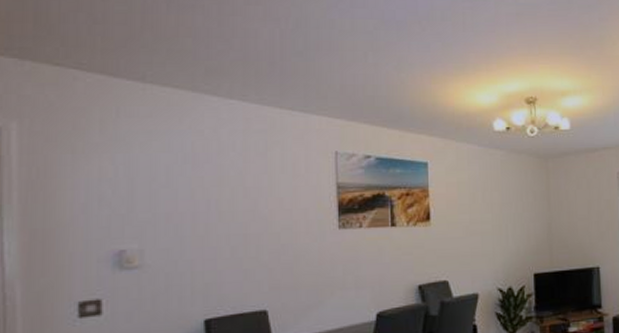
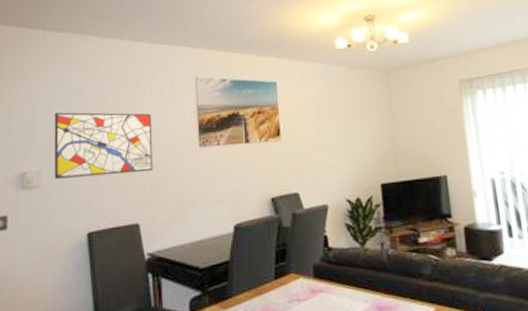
wall art: none [160,182,284,259] -> present [54,112,153,179]

